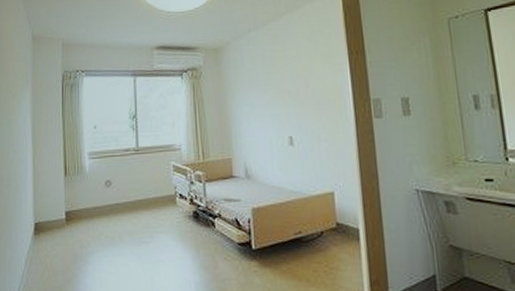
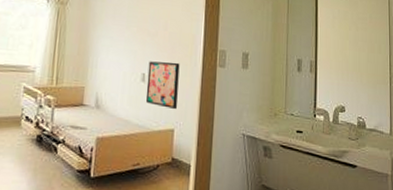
wall art: none [294,120,334,171] -> present [145,61,180,110]

